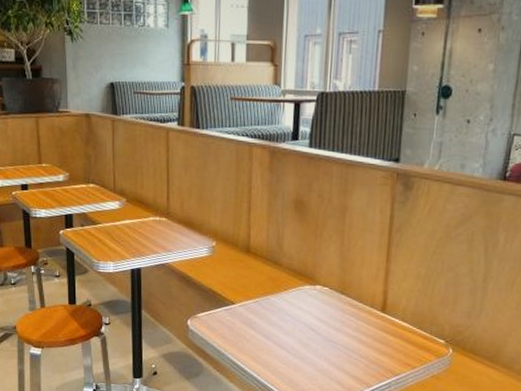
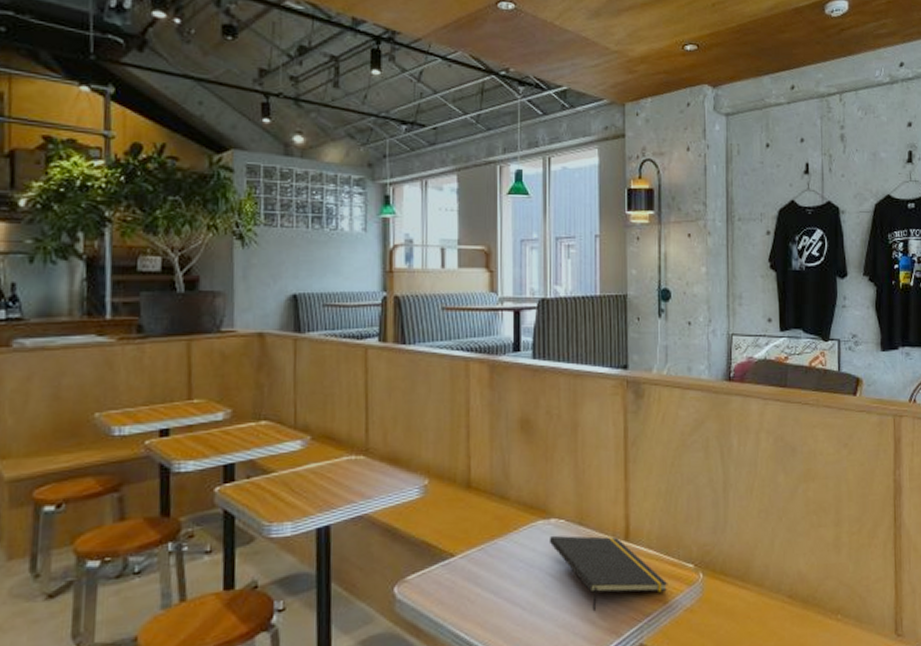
notepad: none [313,299,418,364] -> present [549,535,668,612]

